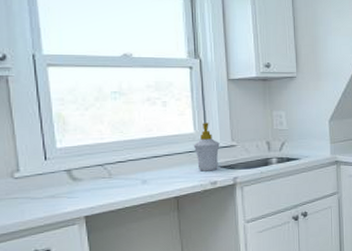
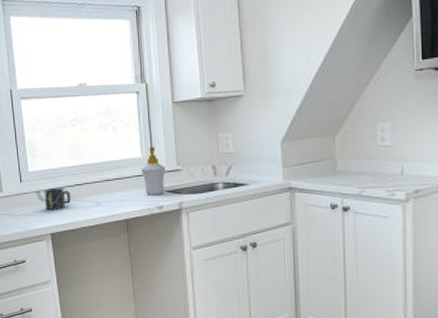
cup: none [77,166,110,191] -> present [44,188,70,211]

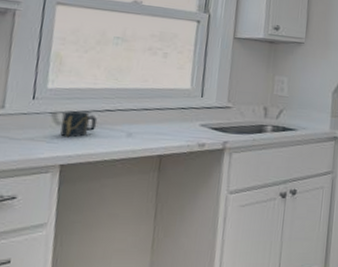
soap bottle: present [140,147,166,196] -> none [187,79,215,132]

